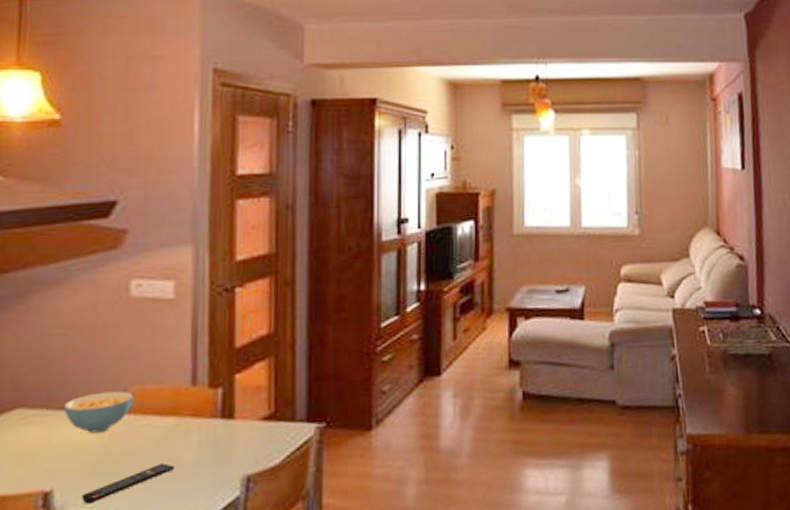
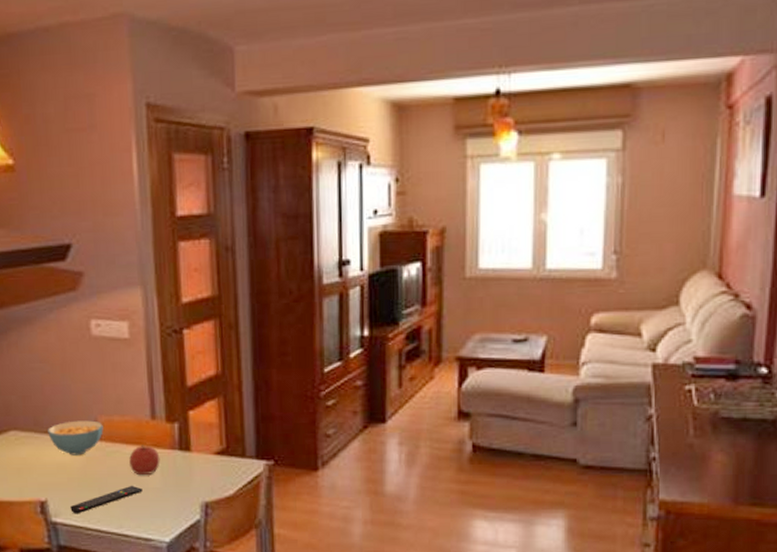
fruit: none [161,415,198,451] -> present [129,444,160,476]

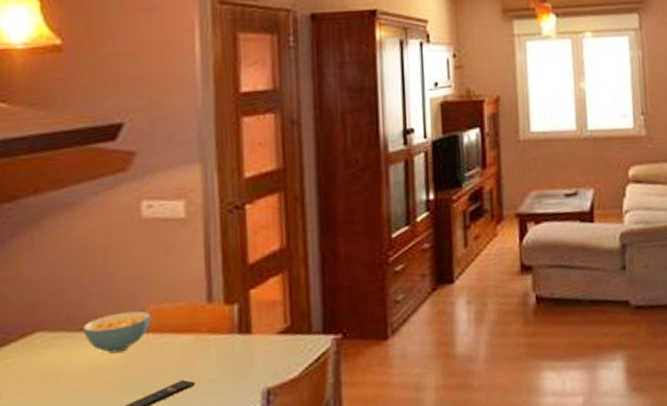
fruit: present [129,444,160,476] -> none [181,332,217,368]

